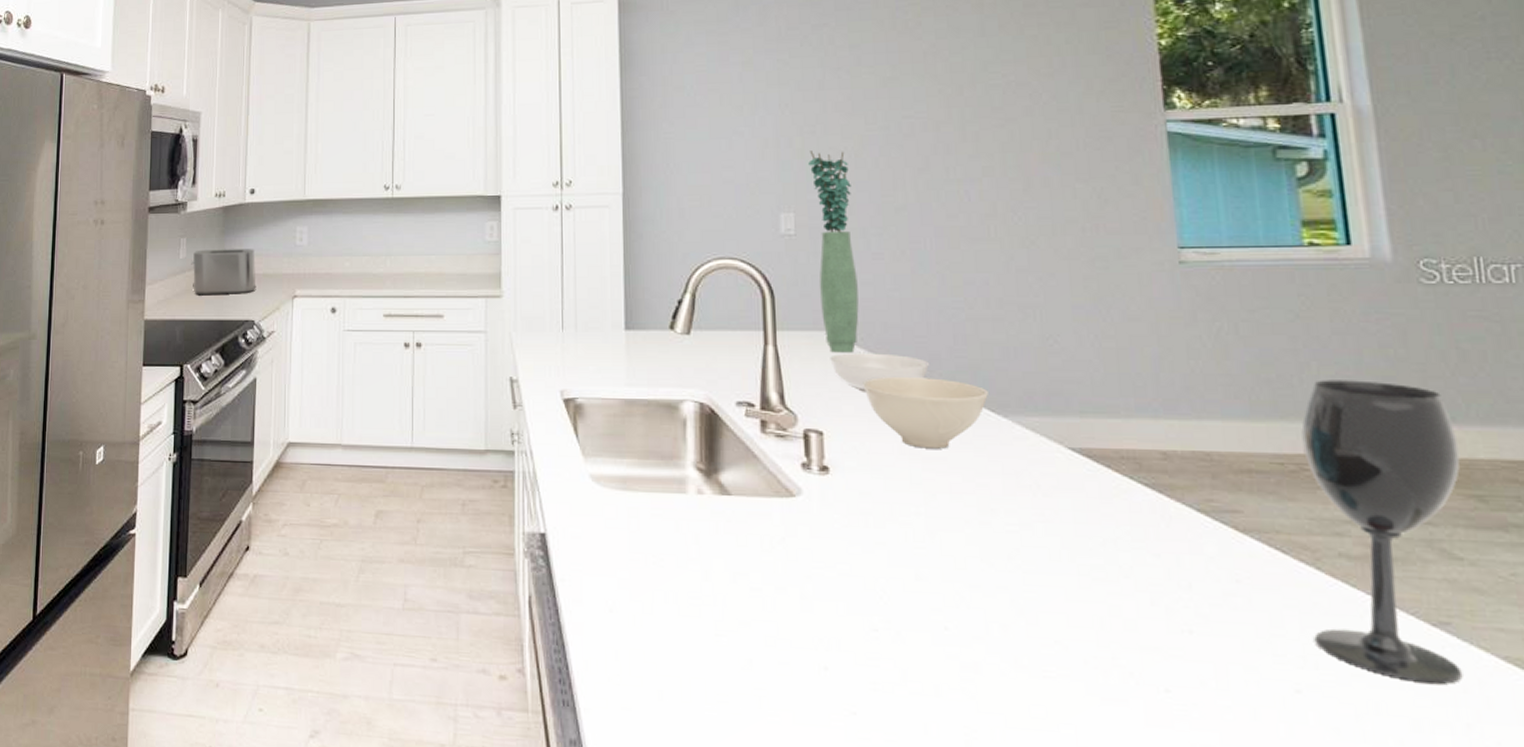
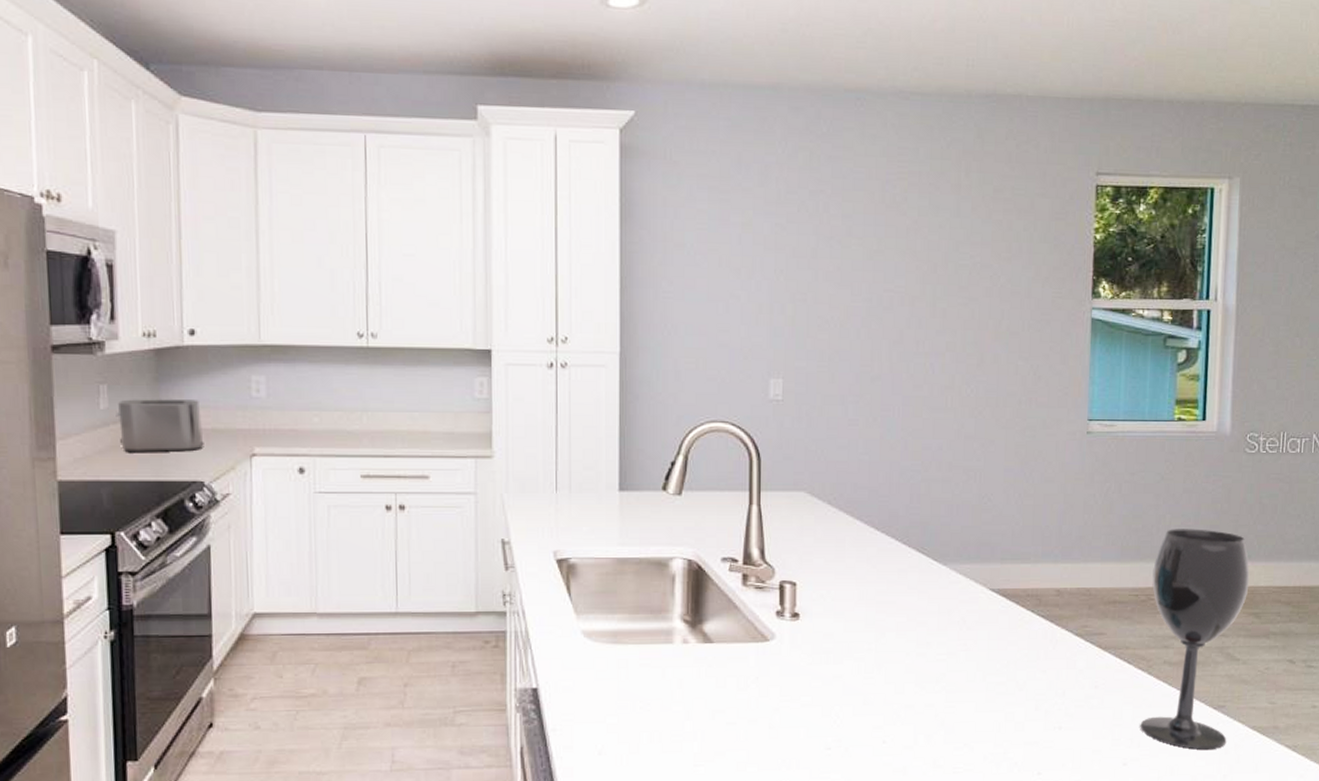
vase: present [808,151,859,353] -> none [798,318,835,511]
bowl: present [830,353,929,392] -> none [806,511,888,546]
bowl: present [862,376,990,449] -> none [832,531,935,594]

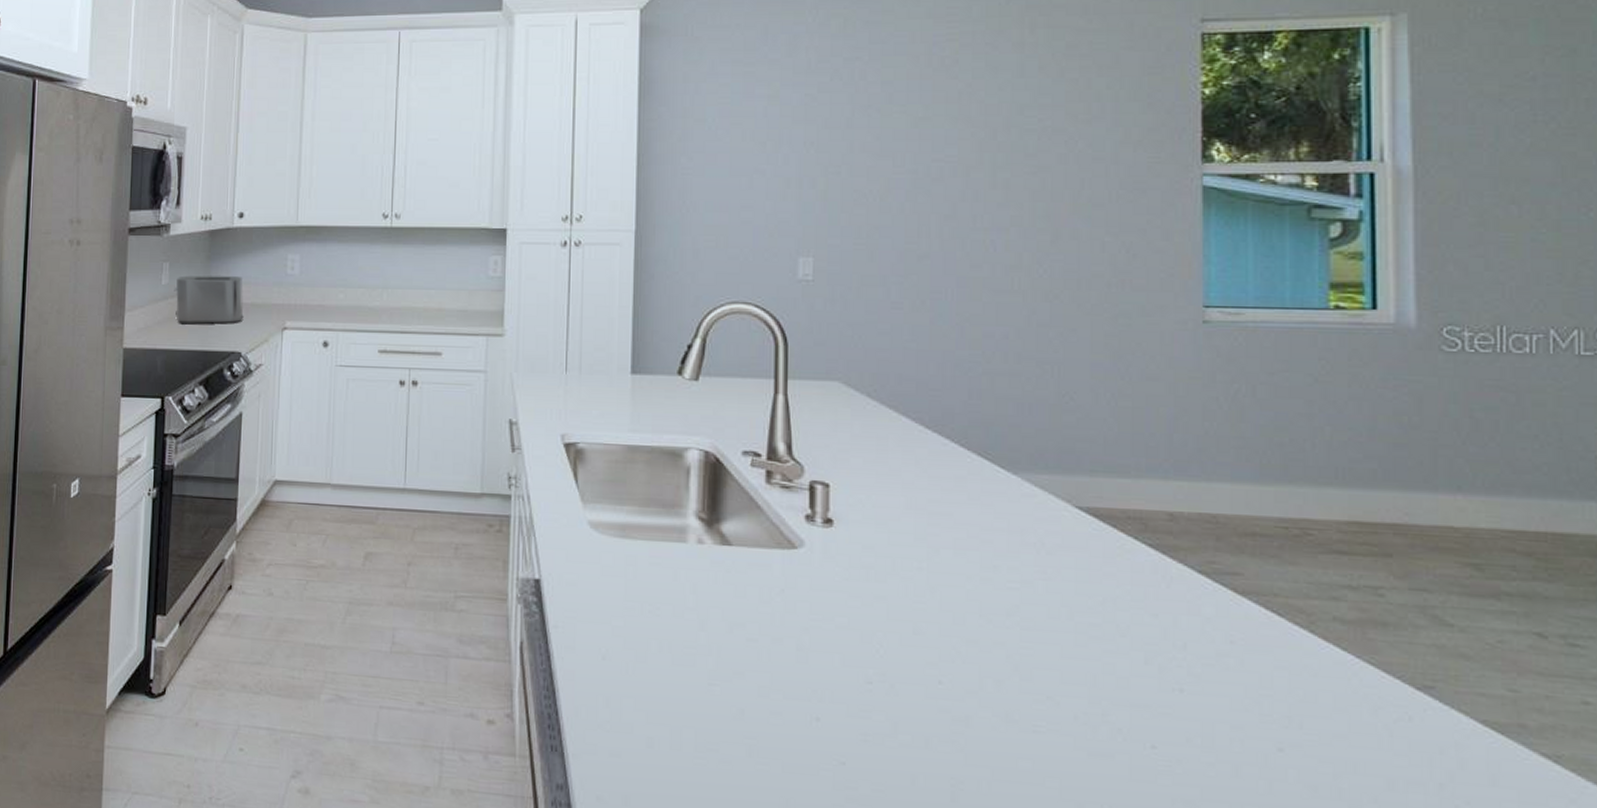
wine glass: present [1140,529,1250,750] -> none [1301,445,1462,745]

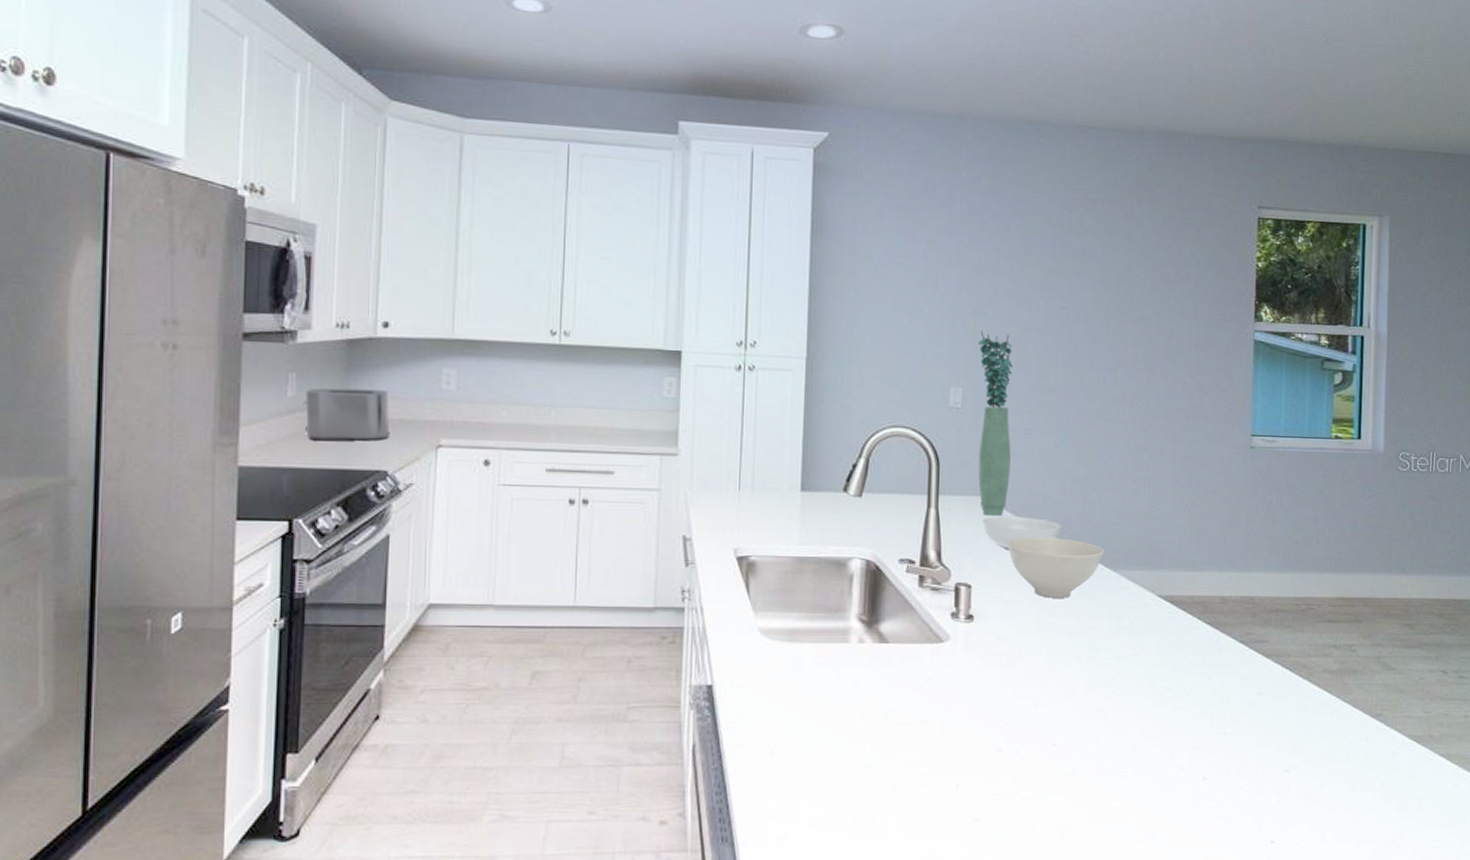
vase: none [831,192,874,405] -> present [978,331,1013,516]
bowl: none [841,404,941,445] -> present [982,516,1061,550]
bowl: none [873,429,1001,504] -> present [1007,536,1105,598]

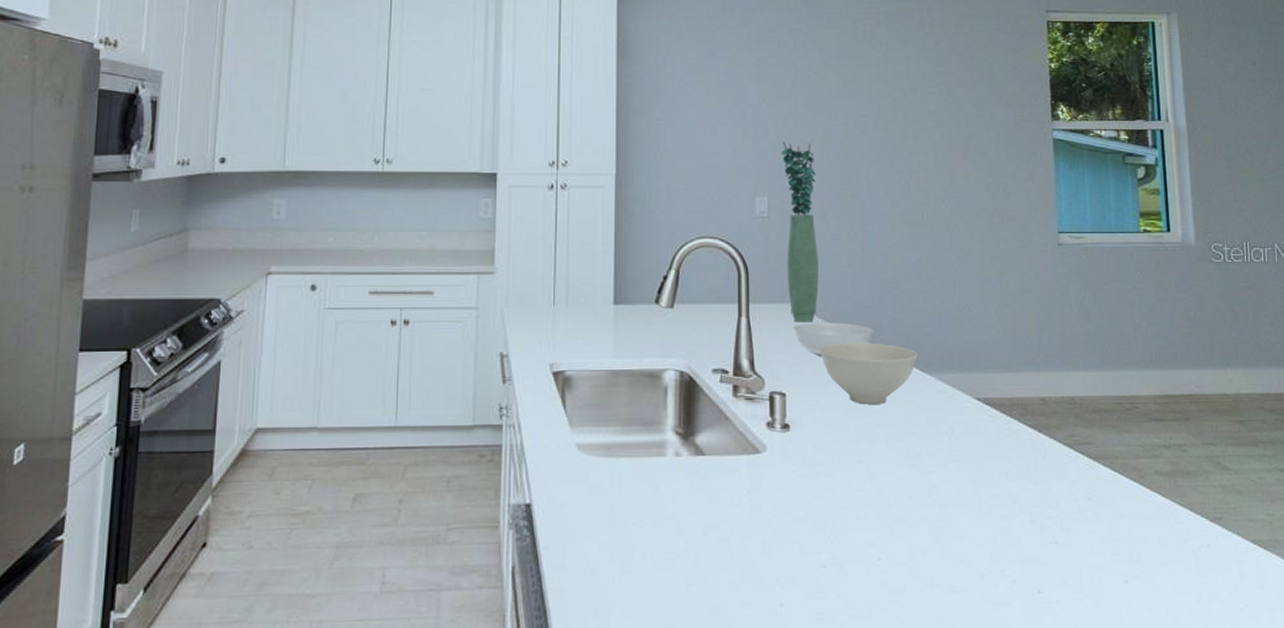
toaster: present [303,388,390,442] -> none [144,222,224,273]

